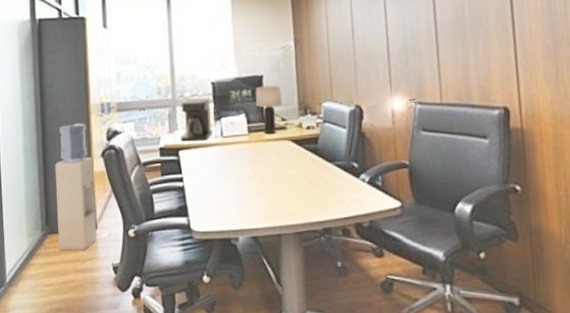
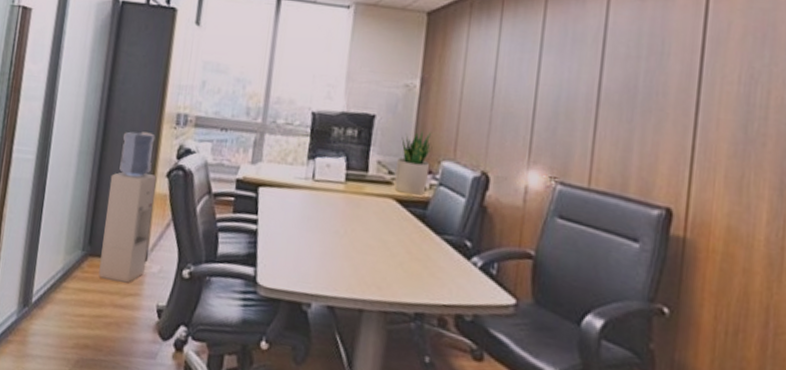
coffee maker: present [180,99,212,141] -> none [263,128,306,180]
table lamp: present [255,85,283,135] -> none [360,127,394,189]
planter: none [287,81,314,135] -> present [394,131,433,197]

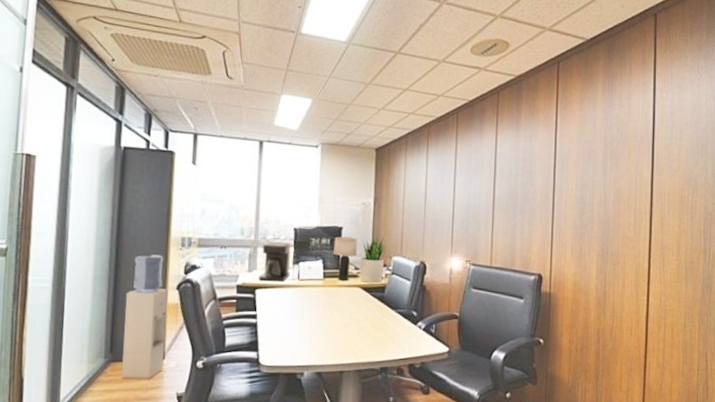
coffee maker: none [263,128,306,180] -> present [258,242,290,281]
table lamp: none [360,127,394,189] -> present [333,236,358,281]

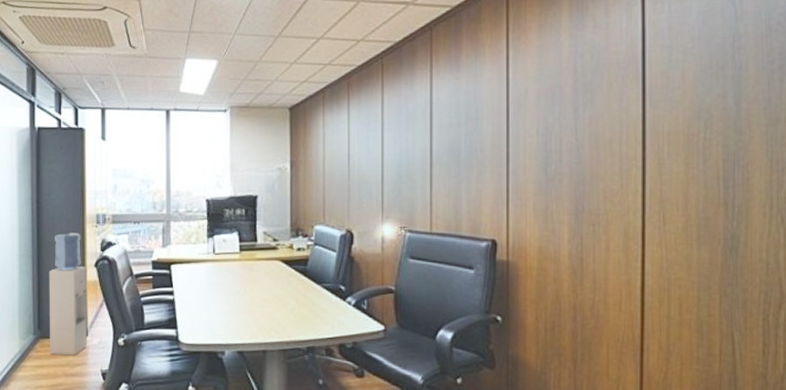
coffee maker: present [258,242,290,281] -> none [173,216,205,256]
table lamp: present [333,236,358,281] -> none [248,206,275,254]
planter: present [360,236,385,284] -> none [279,204,306,256]

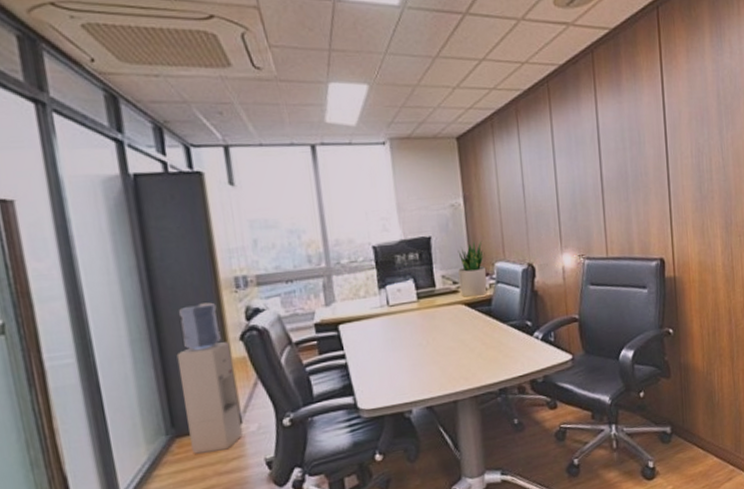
planter: none [279,204,306,256] -> present [458,241,487,298]

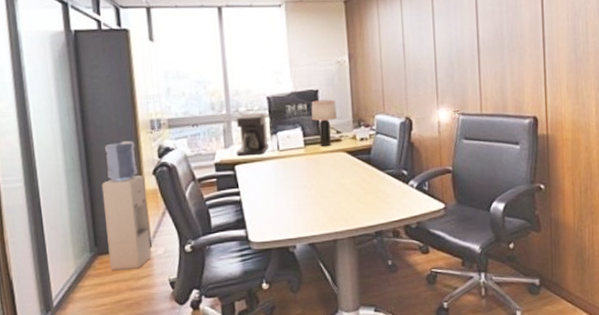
coffee maker: none [337,265,377,314] -> present [236,113,269,156]
table lamp: none [423,247,454,300] -> present [311,99,338,147]
planter: present [458,241,487,298] -> none [342,95,367,147]

